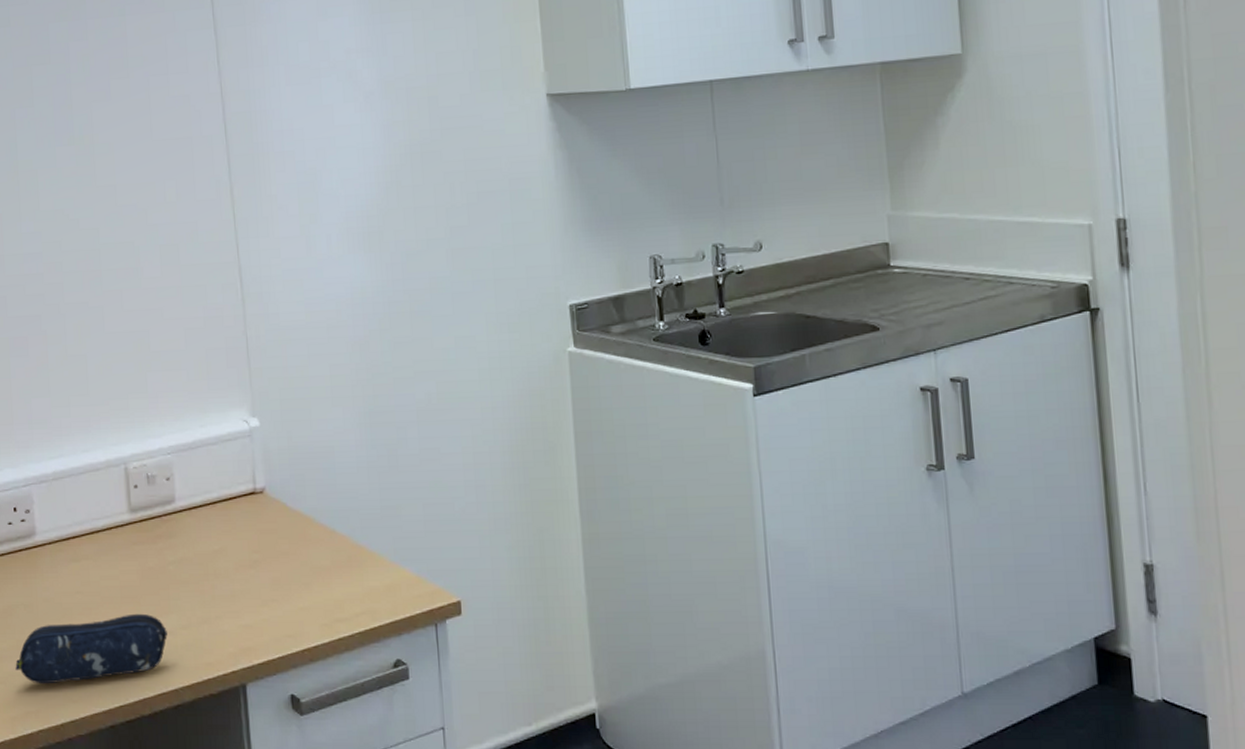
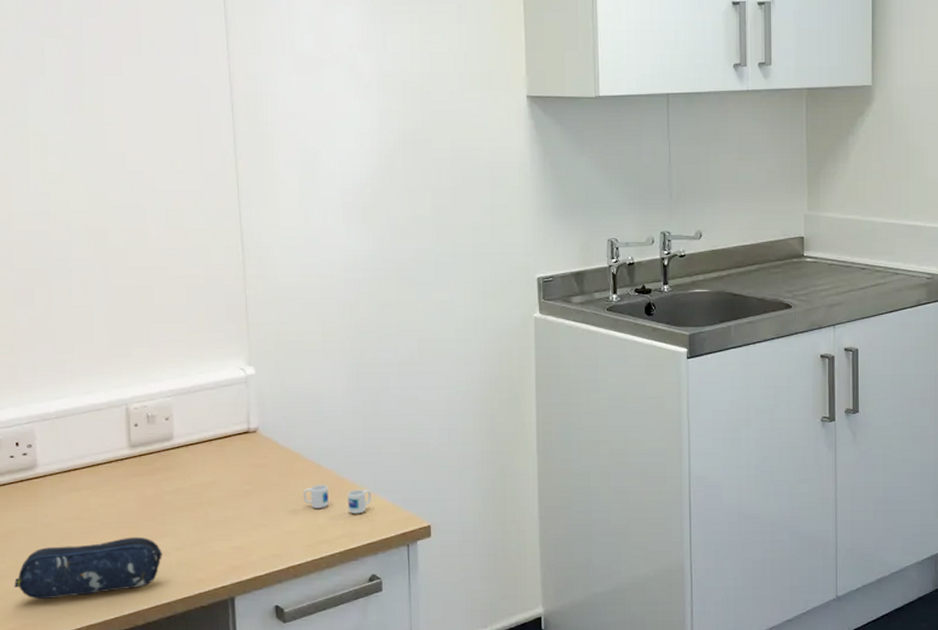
mug: none [316,553,392,587] -> present [302,485,371,514]

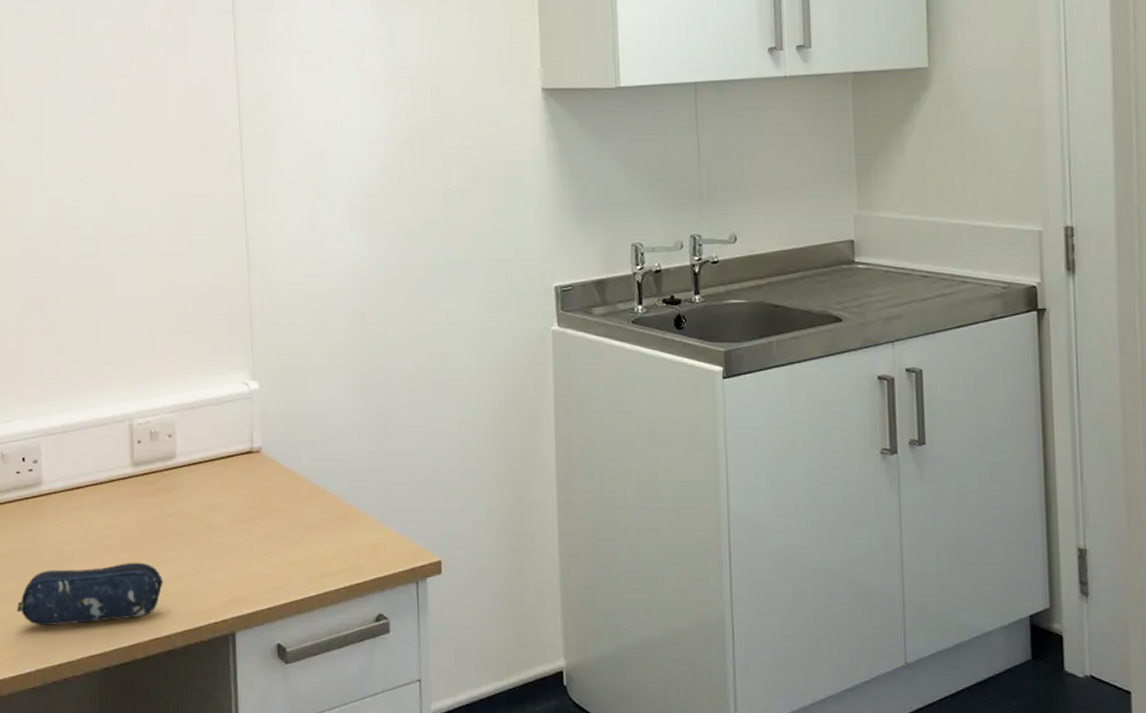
mug: present [302,485,371,514] -> none [306,512,378,545]

